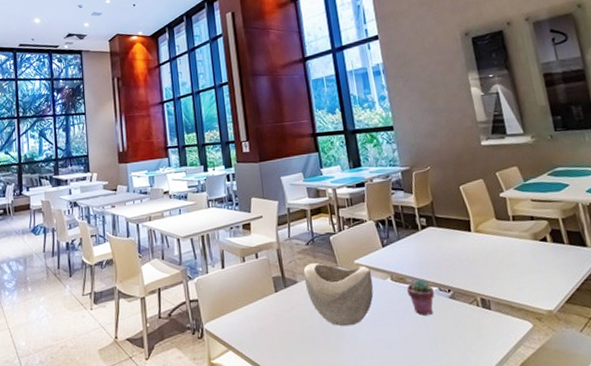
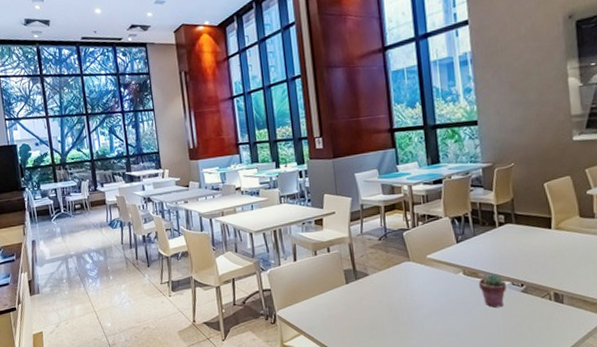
decorative bowl: present [303,263,374,327] -> none [374,257,445,316]

